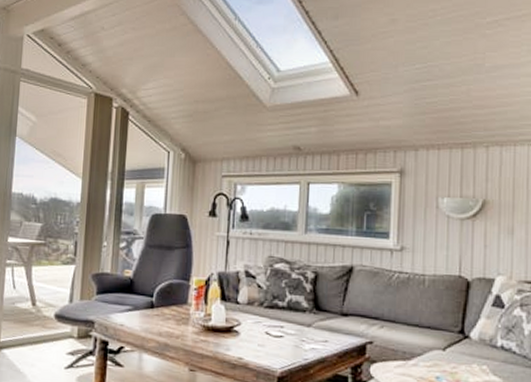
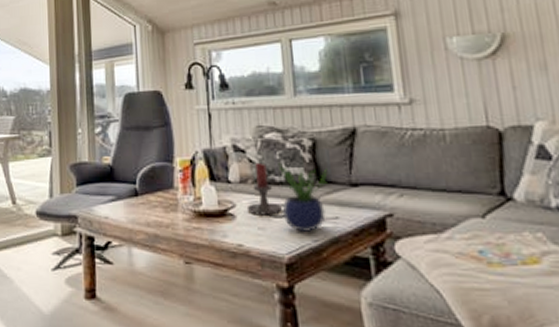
candle holder: none [250,288,282,335] -> present [246,162,283,216]
potted plant: none [282,290,324,352] -> present [278,163,329,233]

